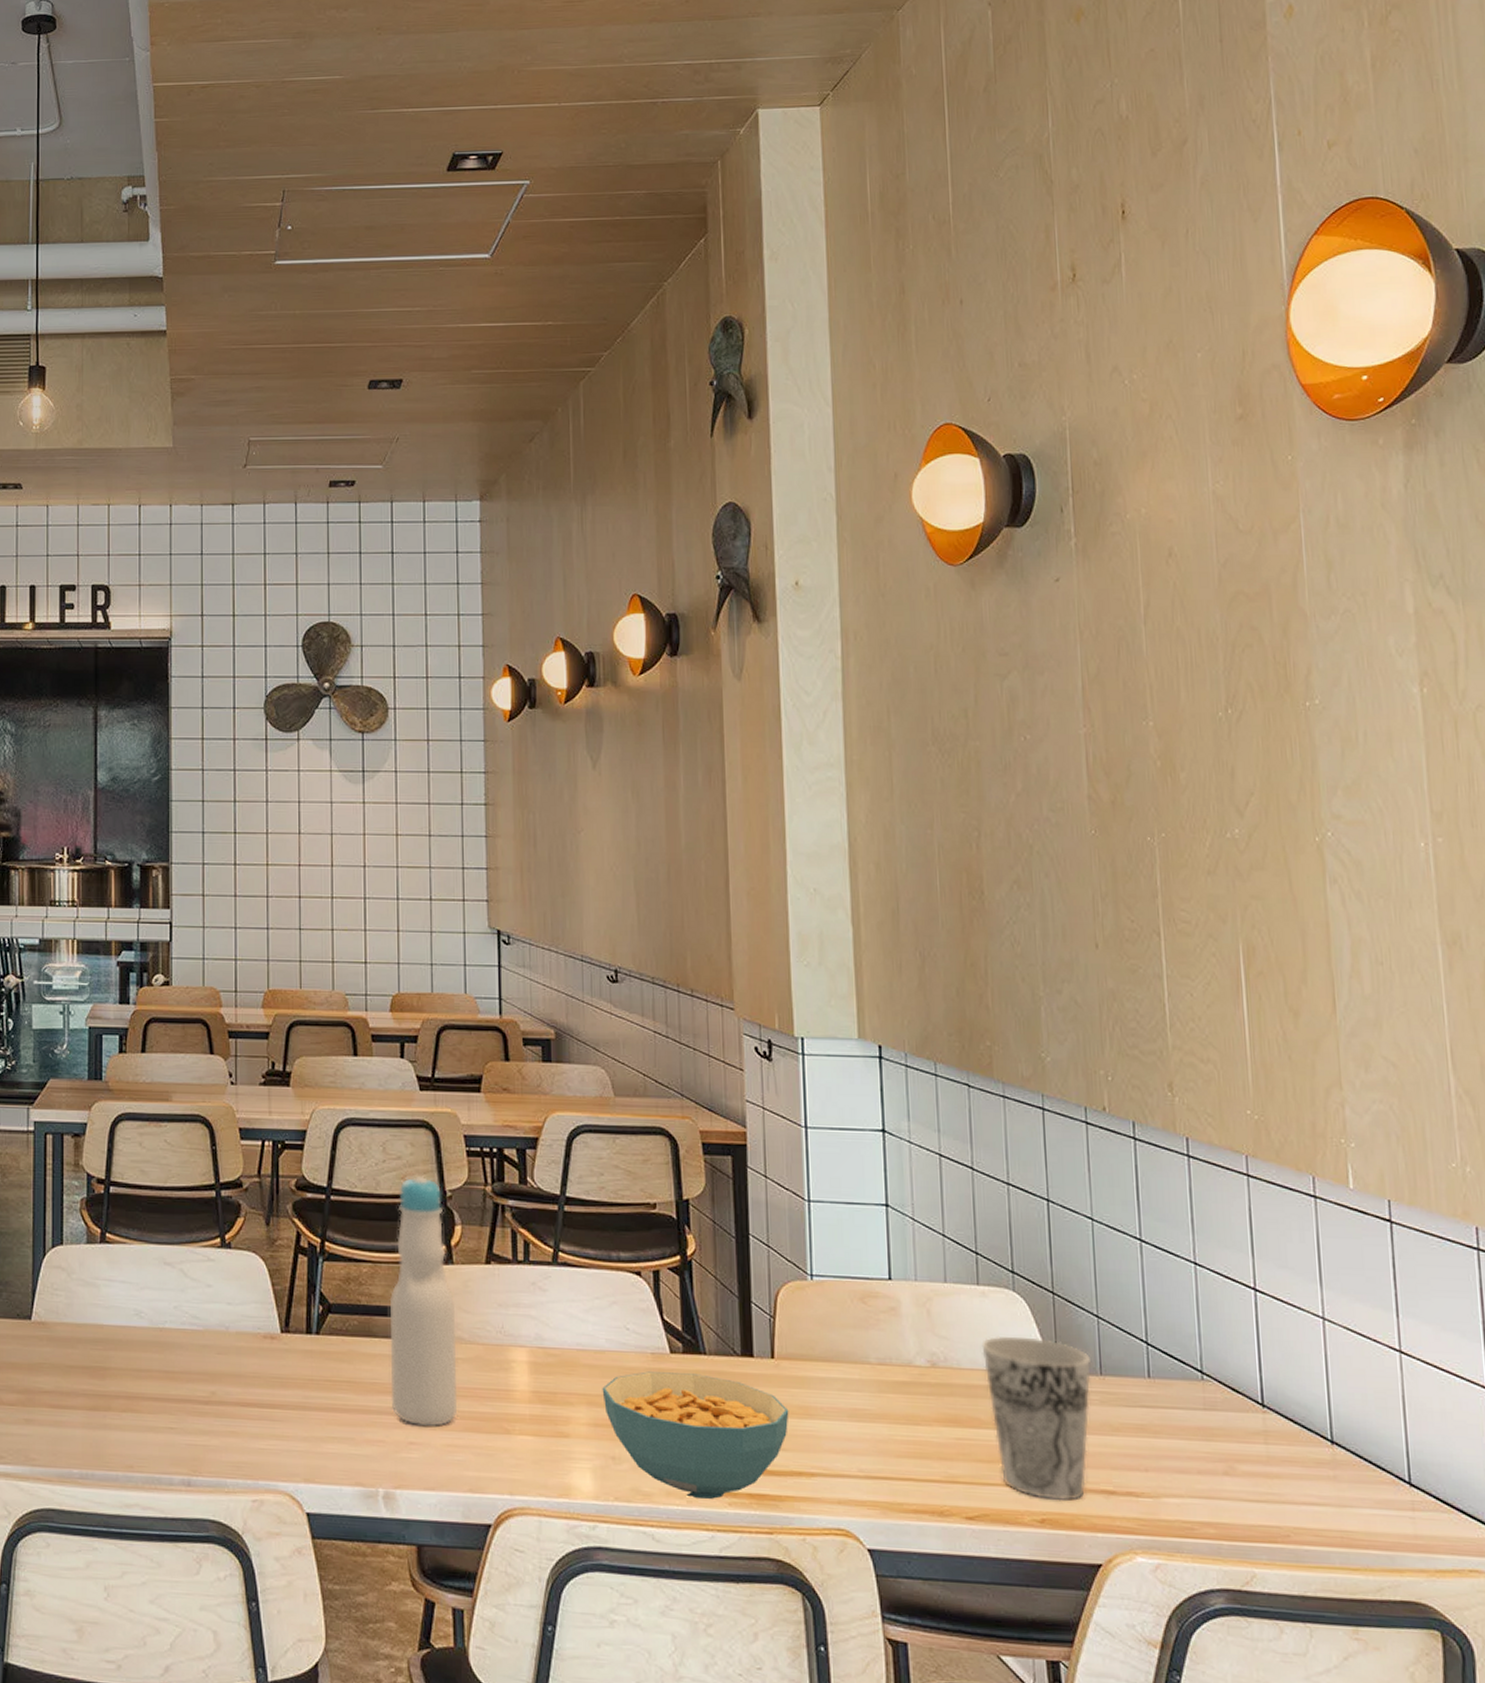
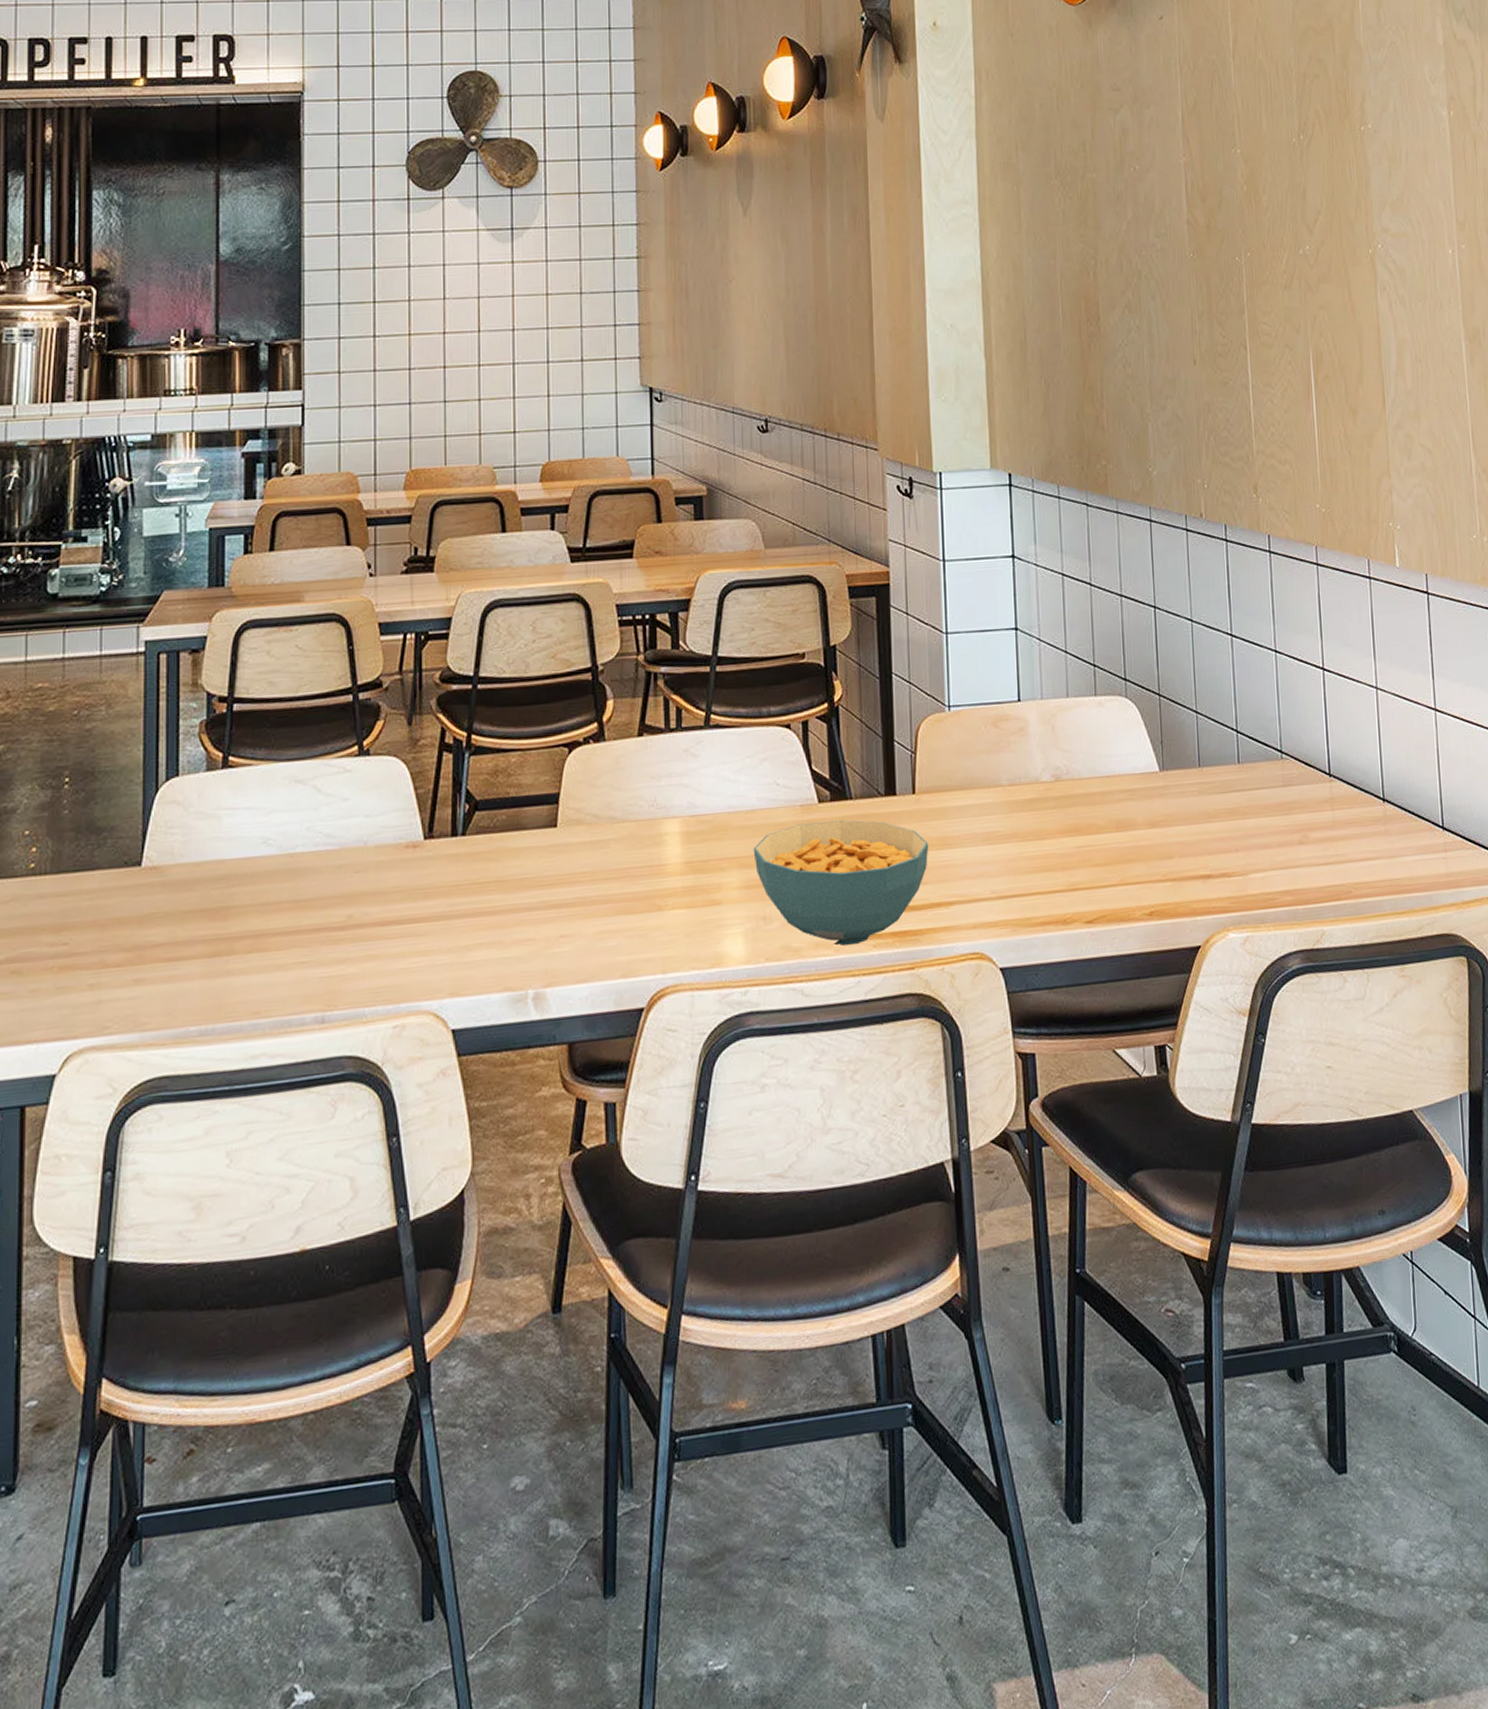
bottle: present [389,1175,458,1428] -> none [539,652,610,918]
cup: present [981,1335,1092,1502] -> none [1099,739,1192,893]

